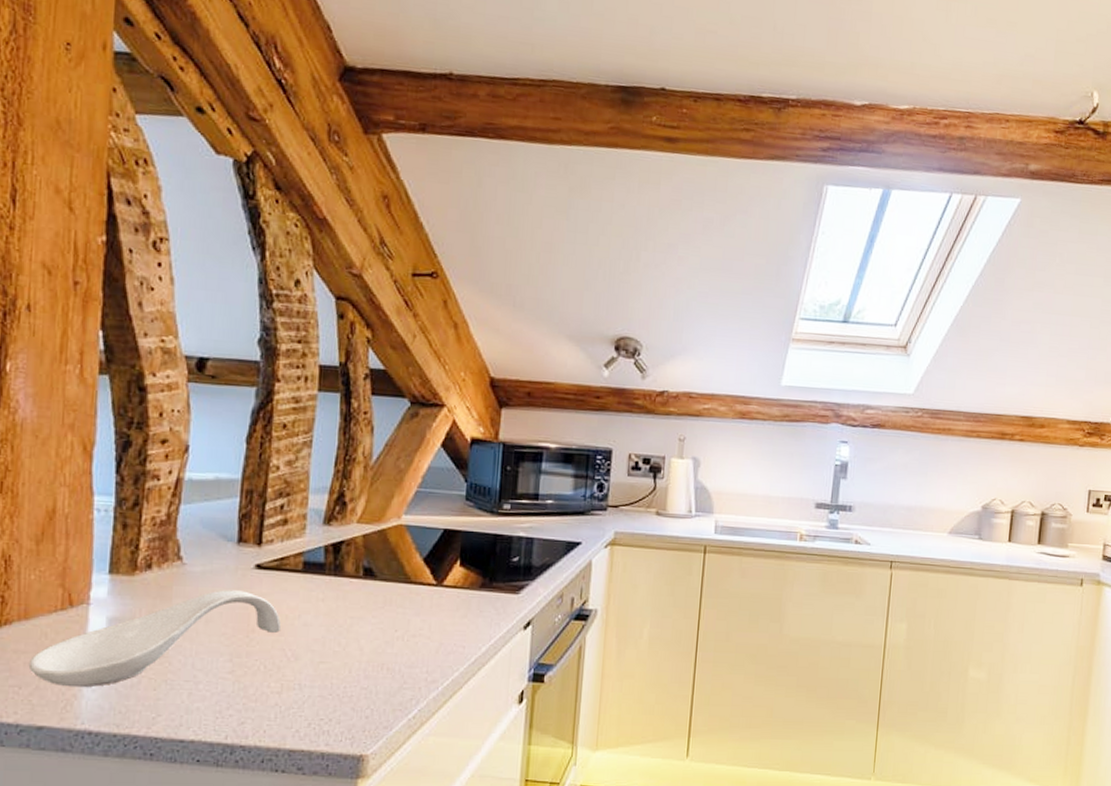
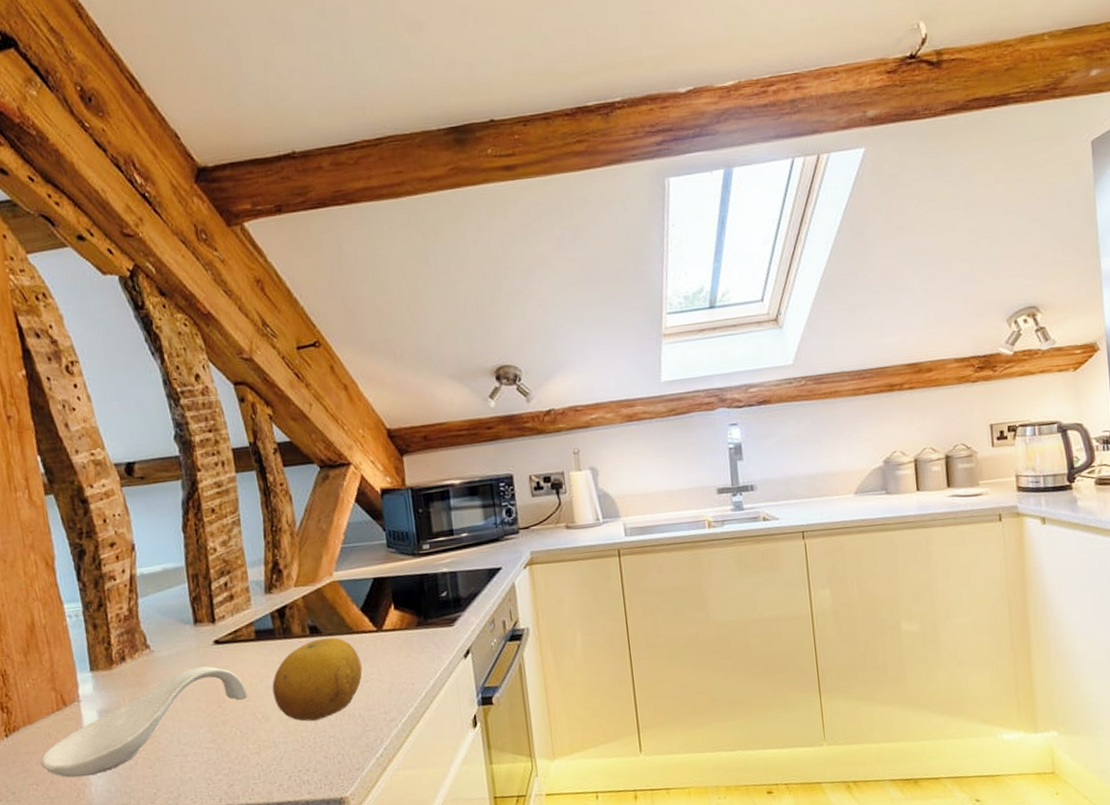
fruit: none [309,582,413,668] -> present [272,637,363,722]

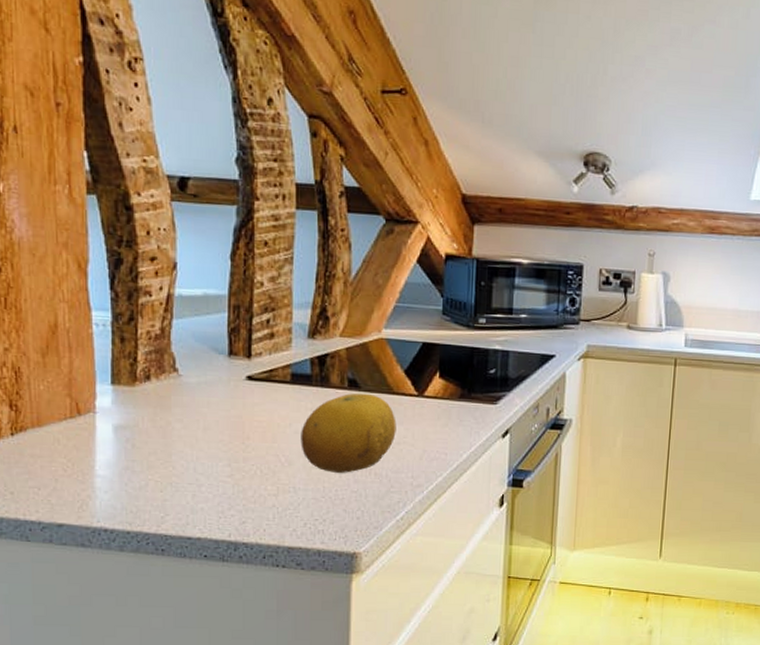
spoon rest: present [40,666,247,778] -> none [45,400,273,489]

